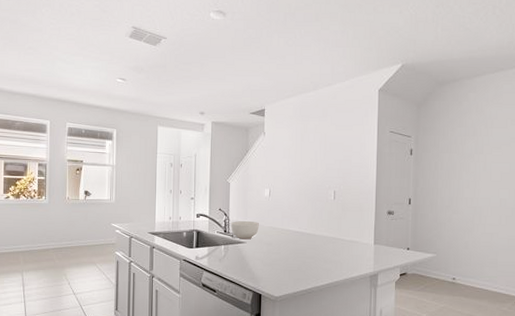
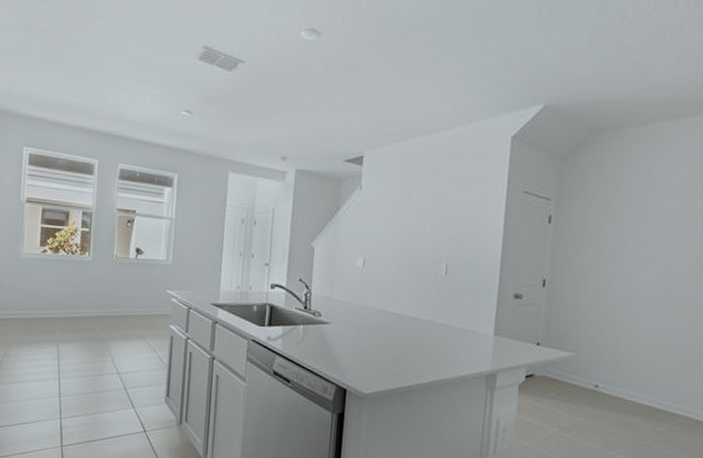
bowl: present [230,221,259,240] -> none [312,295,348,320]

